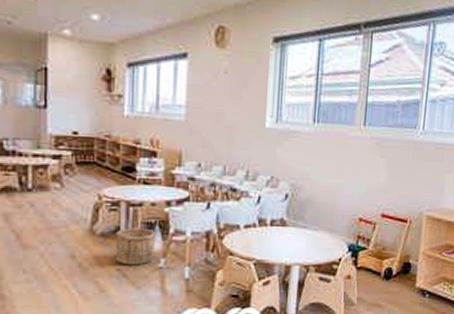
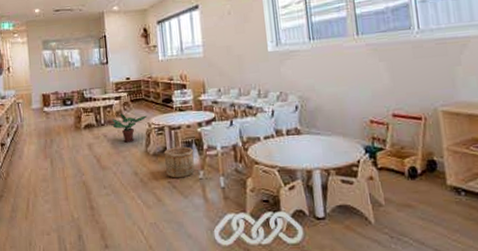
potted plant: none [43,178,99,217] -> present [111,113,148,143]

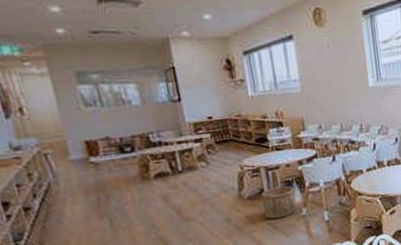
potted plant: present [111,113,148,143] -> none [192,157,239,189]

